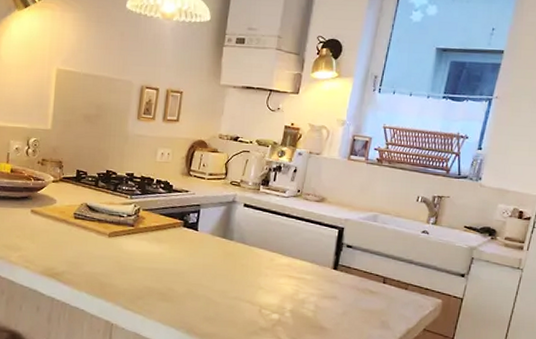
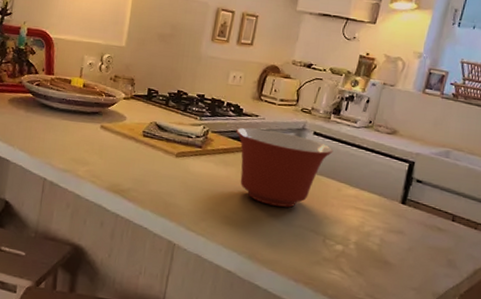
mixing bowl: none [167,203,264,280] -> present [236,127,334,208]

